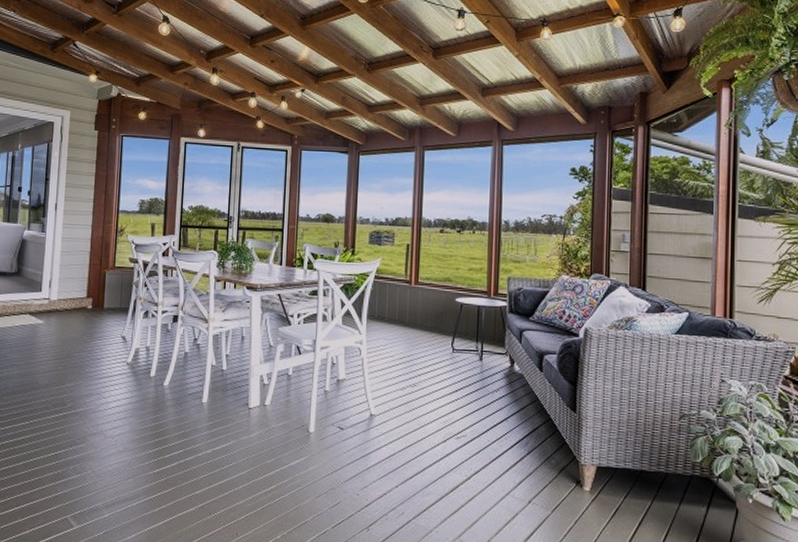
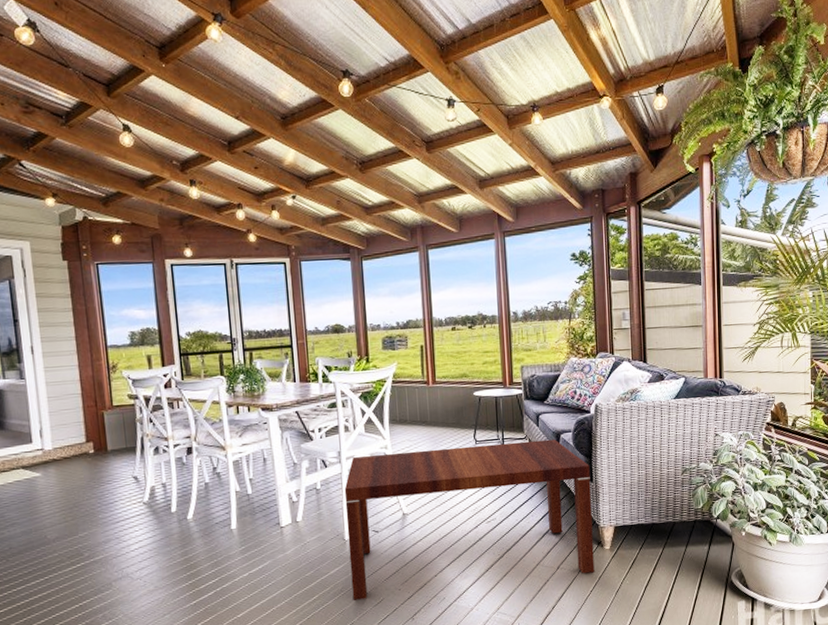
coffee table: none [309,348,574,515] -> present [344,439,595,600]

